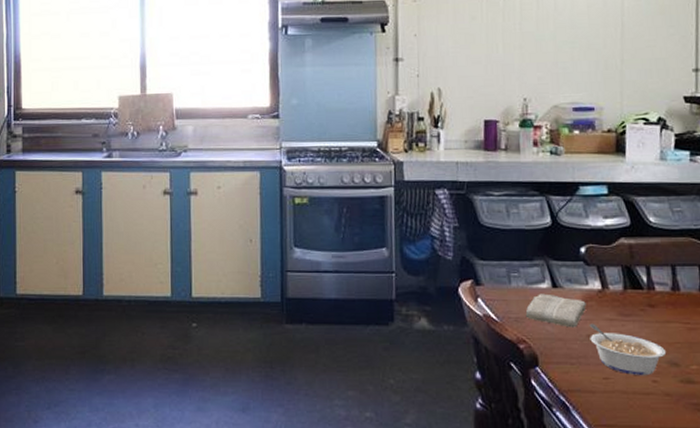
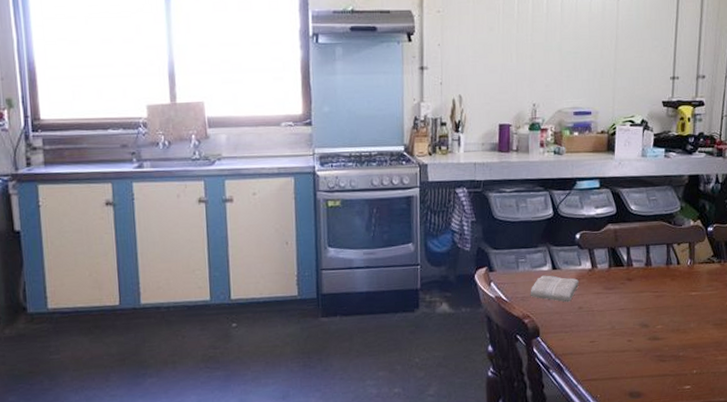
legume: present [589,323,667,376] -> none [581,297,639,338]

